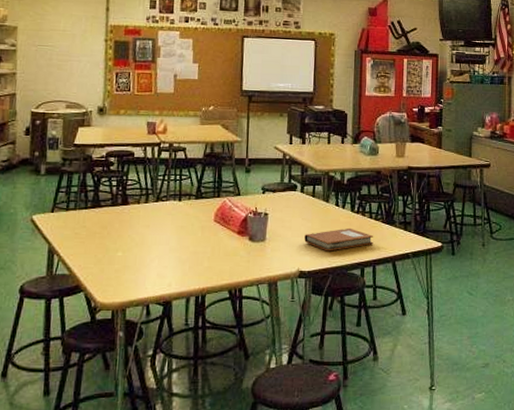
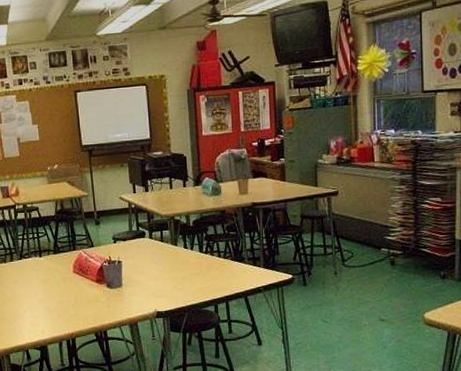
notebook: present [304,228,374,251] -> none [158,268,225,292]

